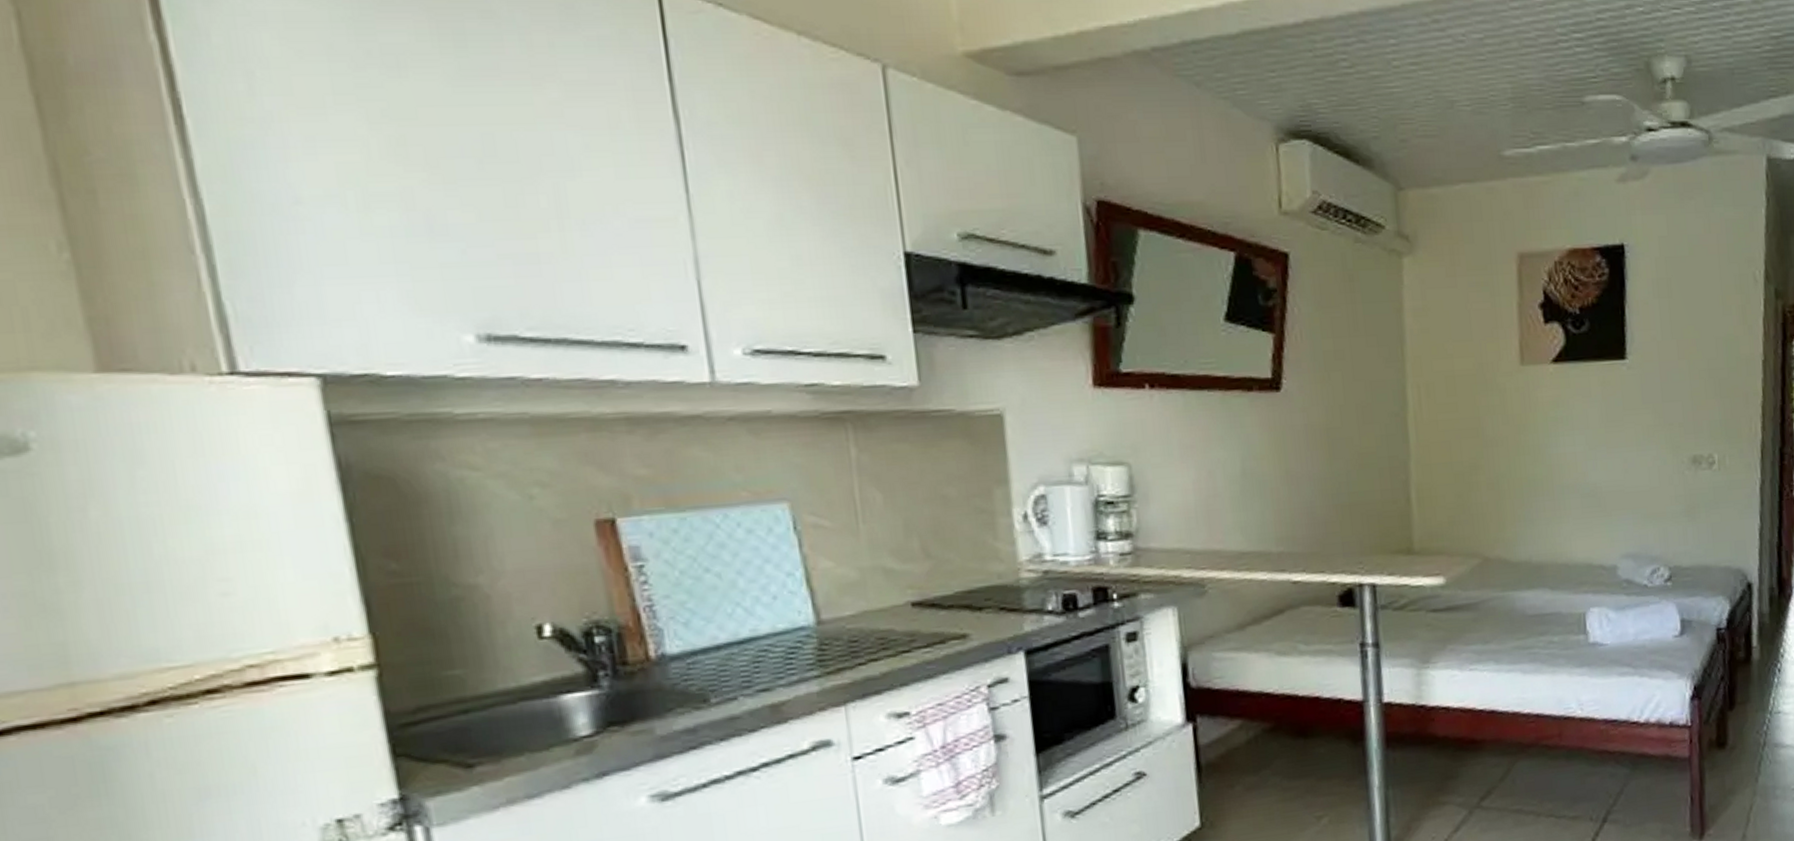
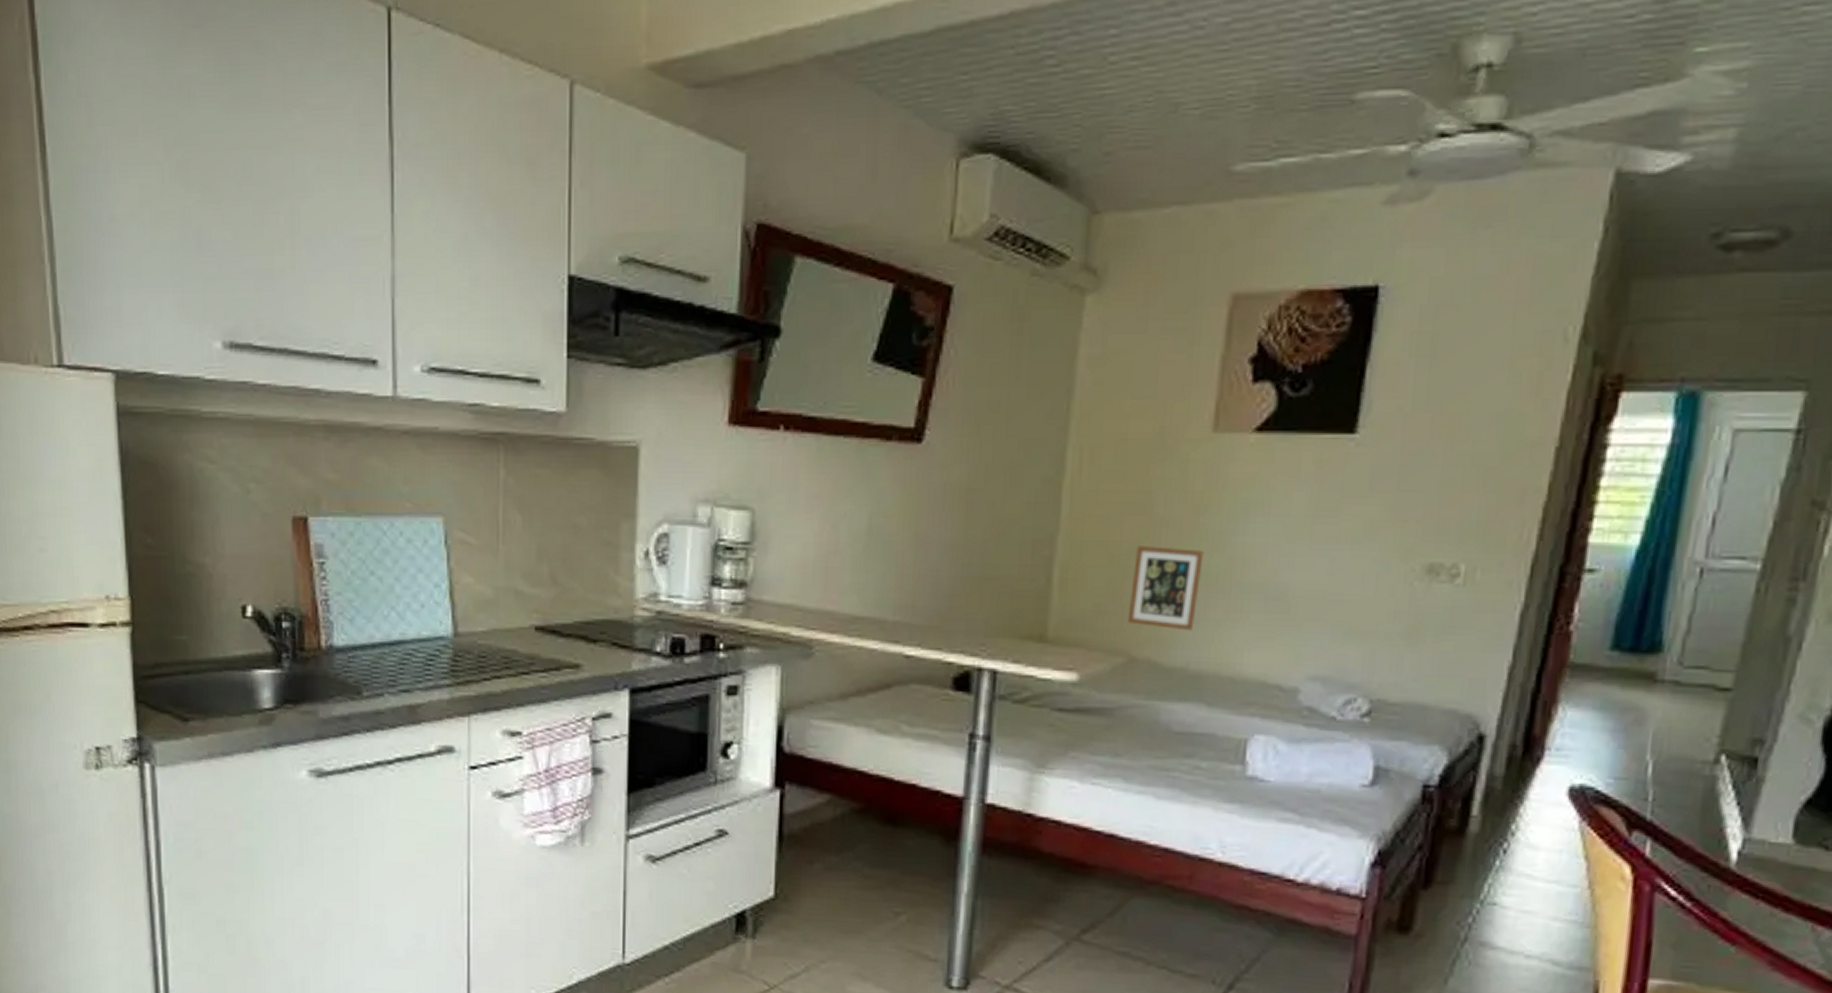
picture frame: none [1475,462,1531,530] -> present [1127,546,1204,631]

